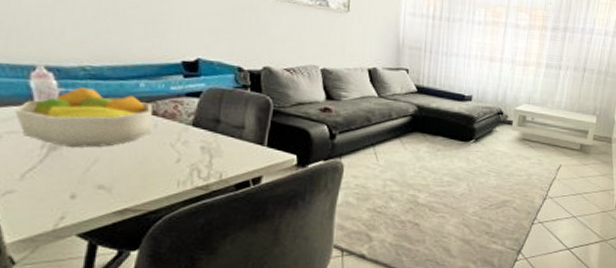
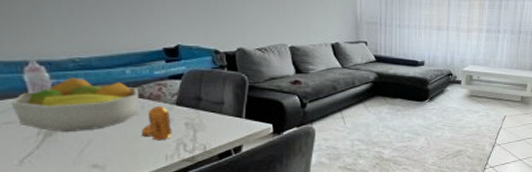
pepper shaker: none [152,126,187,164] -> present [141,106,173,141]

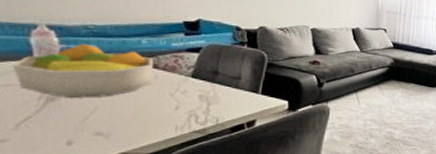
pepper shaker: present [141,106,173,141] -> none [151,77,186,111]

